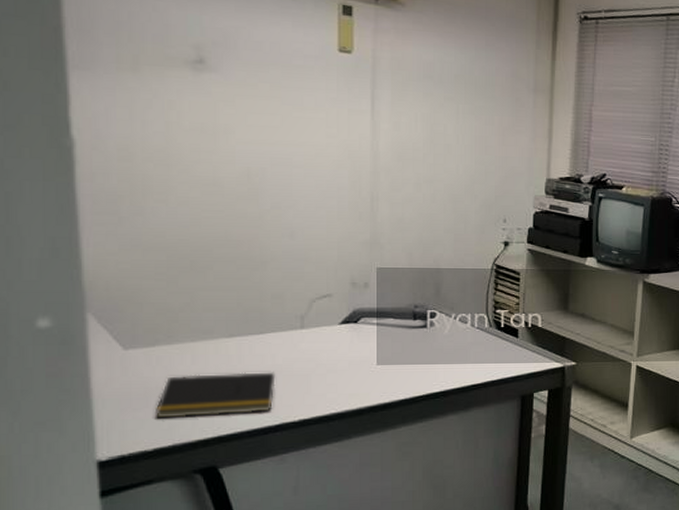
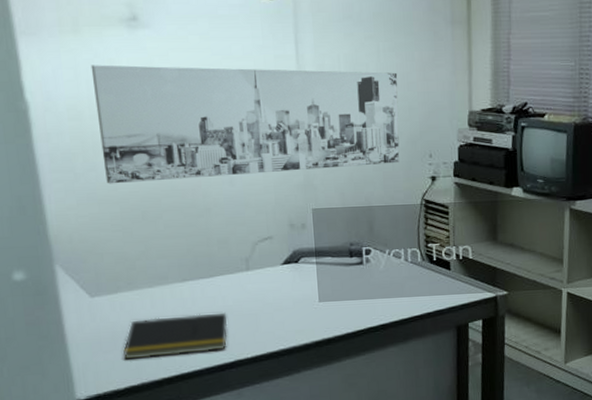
wall art: none [148,105,476,231] -> present [91,64,400,184]

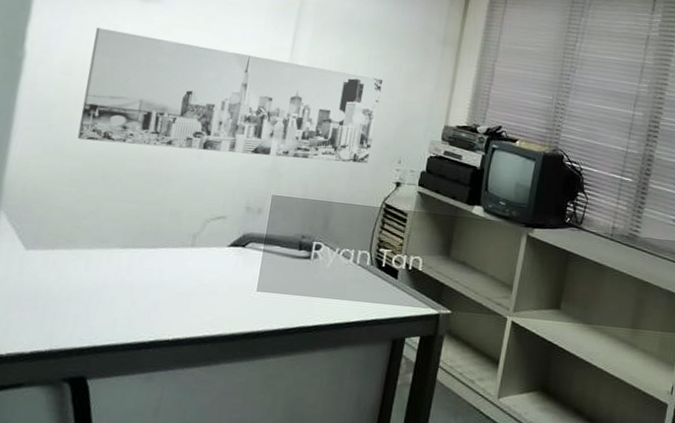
notepad: present [123,312,228,360] -> none [40,280,159,327]

